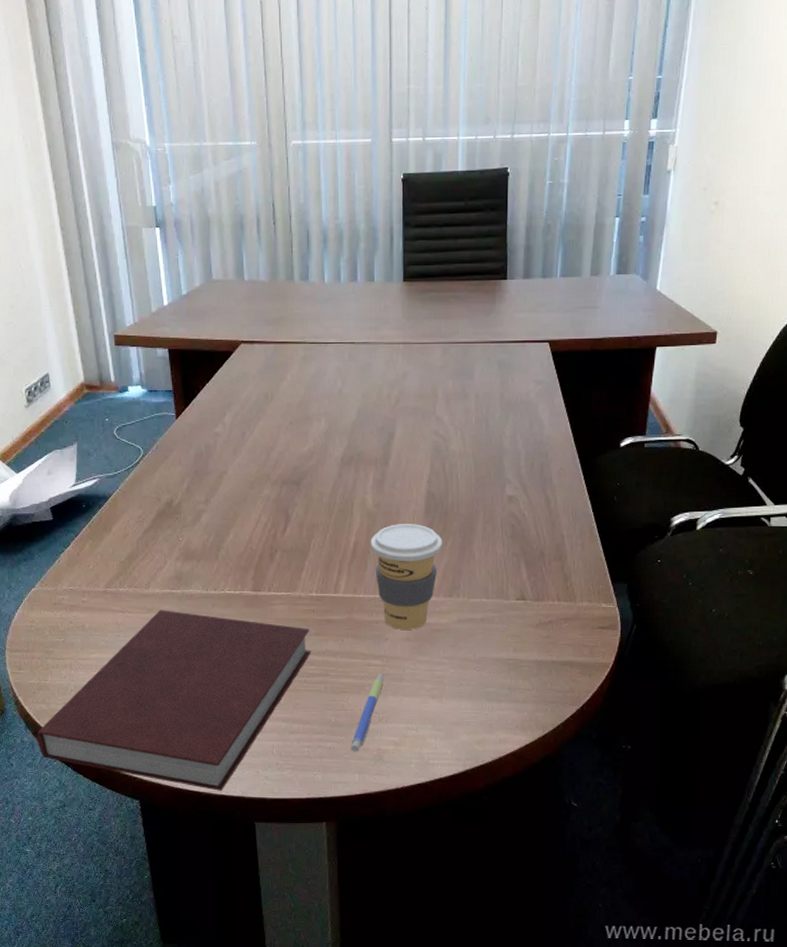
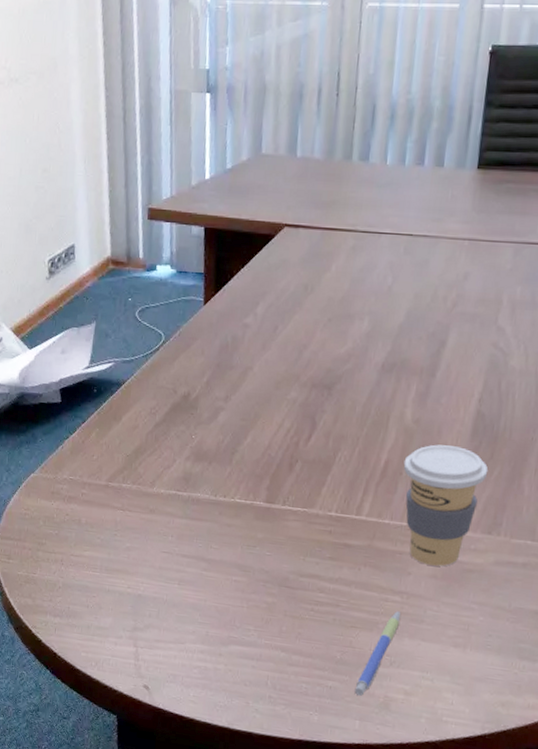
notebook: present [37,610,311,791] -> none [18,512,324,718]

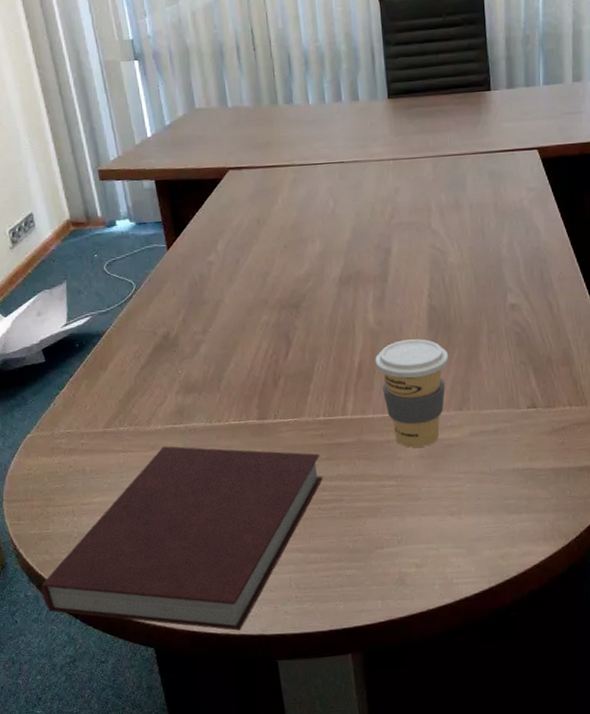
notebook: none [18,512,324,718] -> present [41,446,323,631]
pen: present [354,611,401,696] -> none [371,494,399,577]

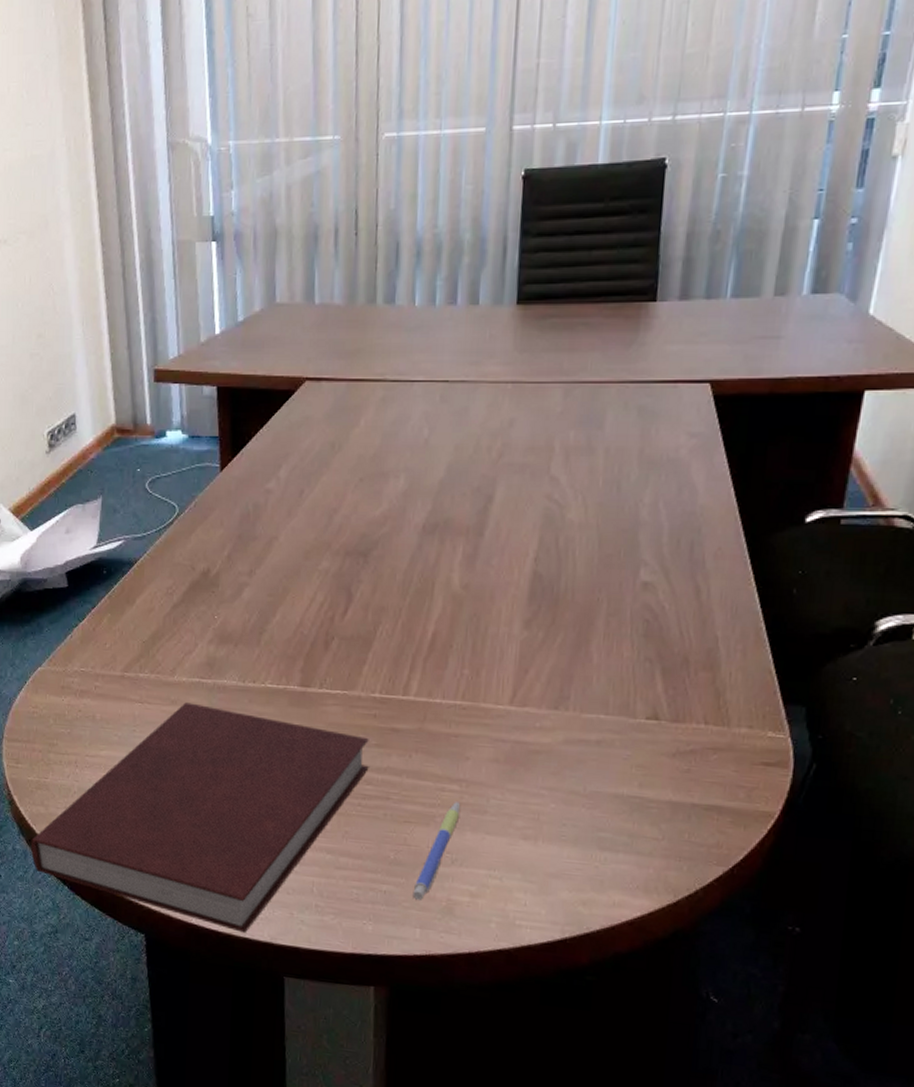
pen: none [371,494,399,577] -> present [412,802,461,900]
coffee cup: present [375,339,449,448] -> none [453,611,551,749]

